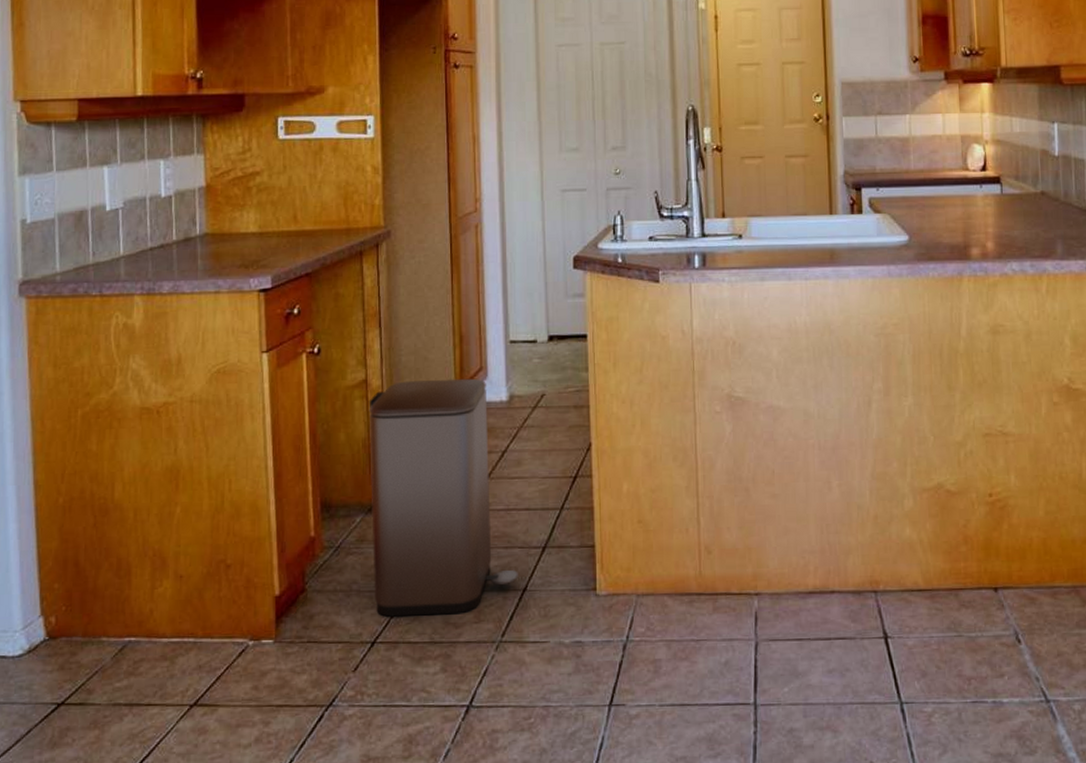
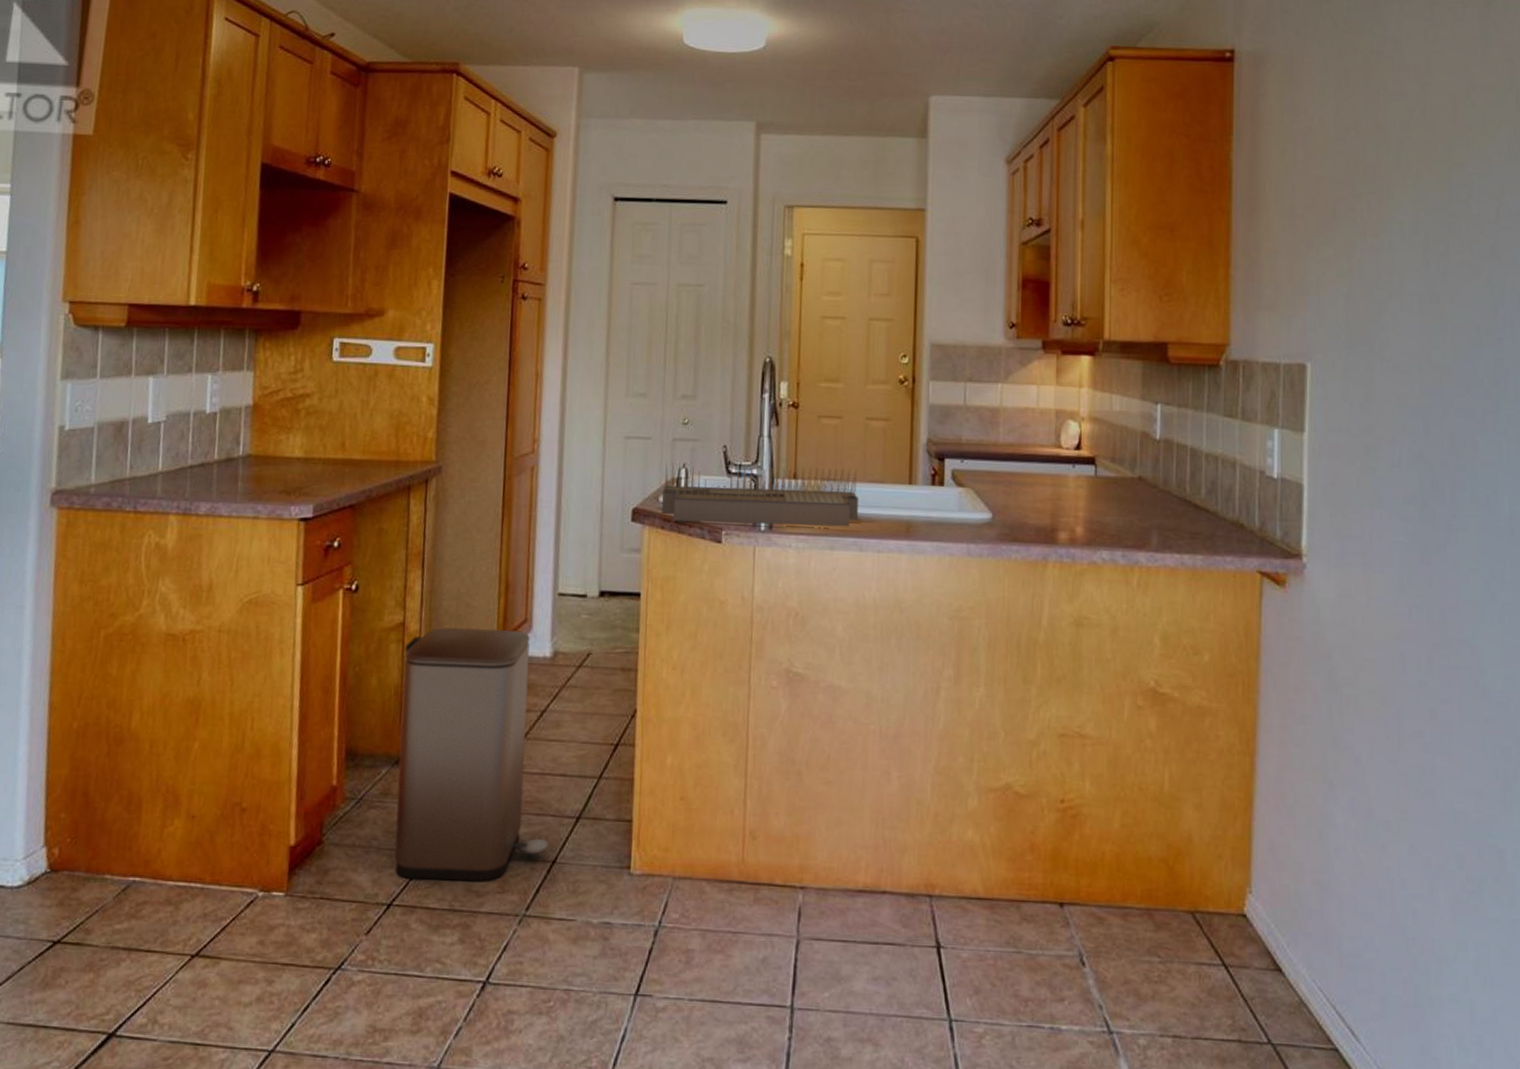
dish rack: none [600,203,785,265] -> present [661,462,859,527]

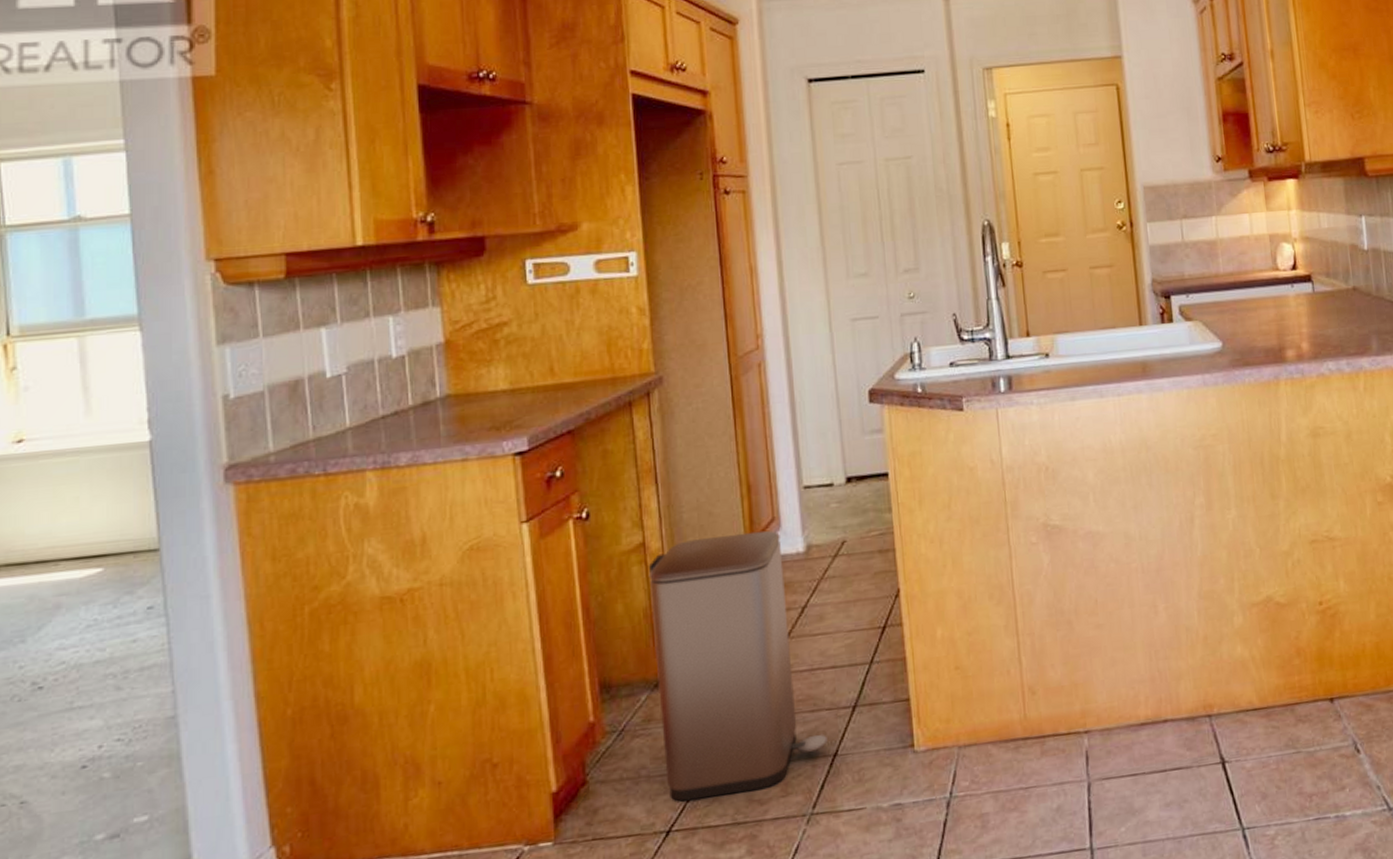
dish rack: present [661,462,859,527] -> none [896,317,1095,396]

